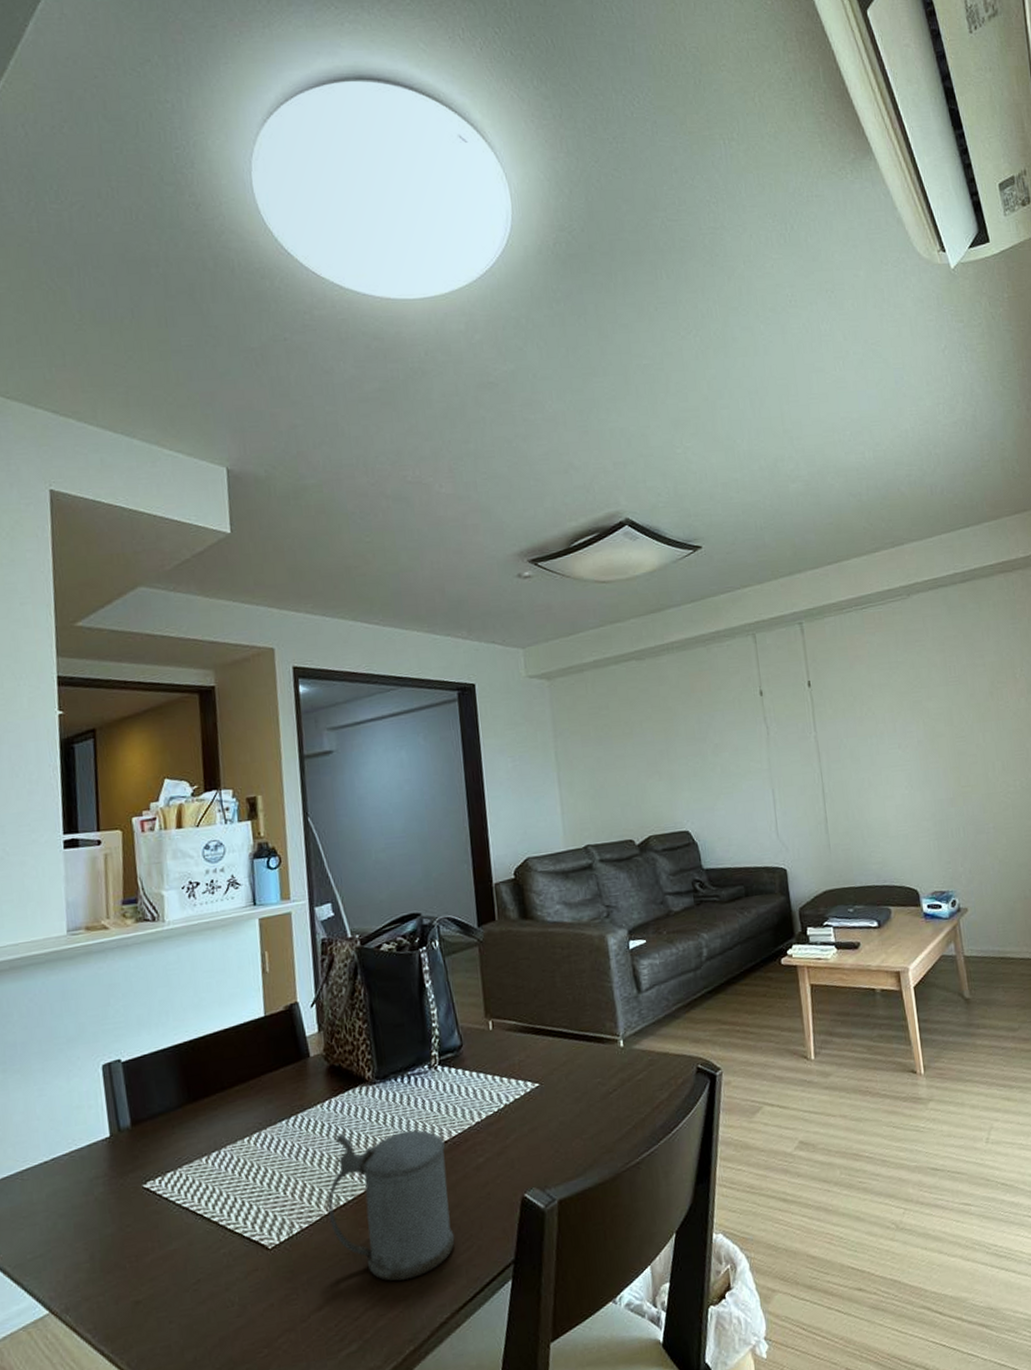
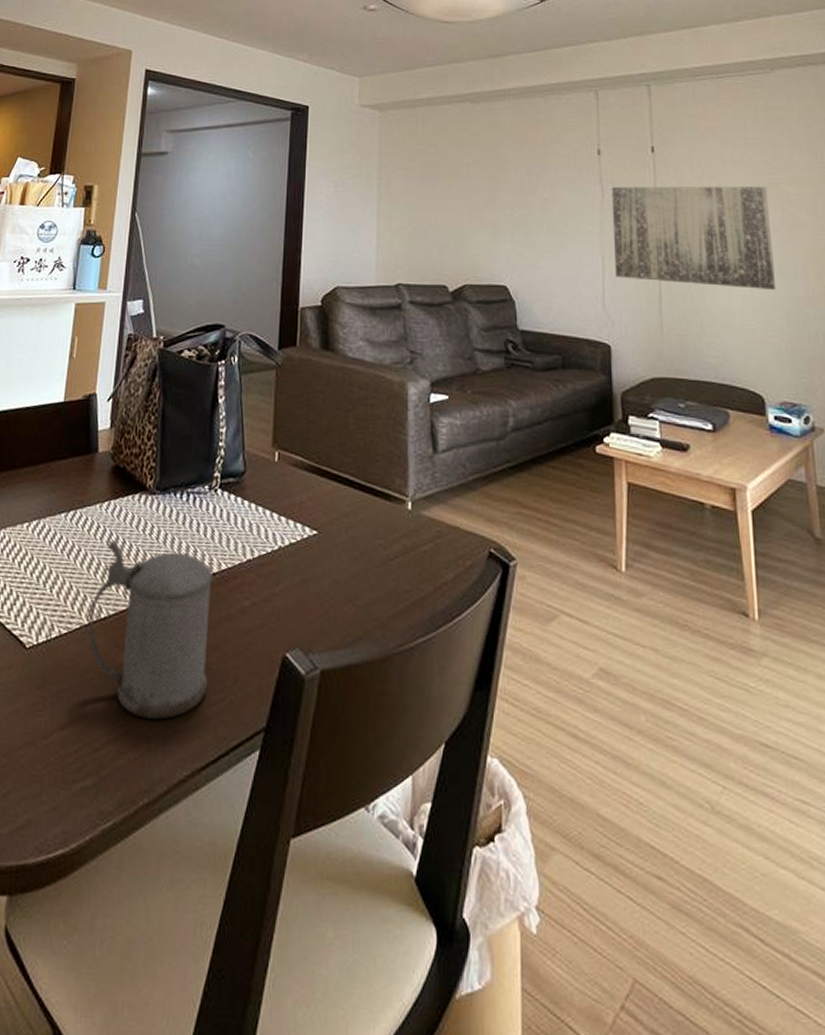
wall art: none [775,704,922,808] -> present [611,186,775,290]

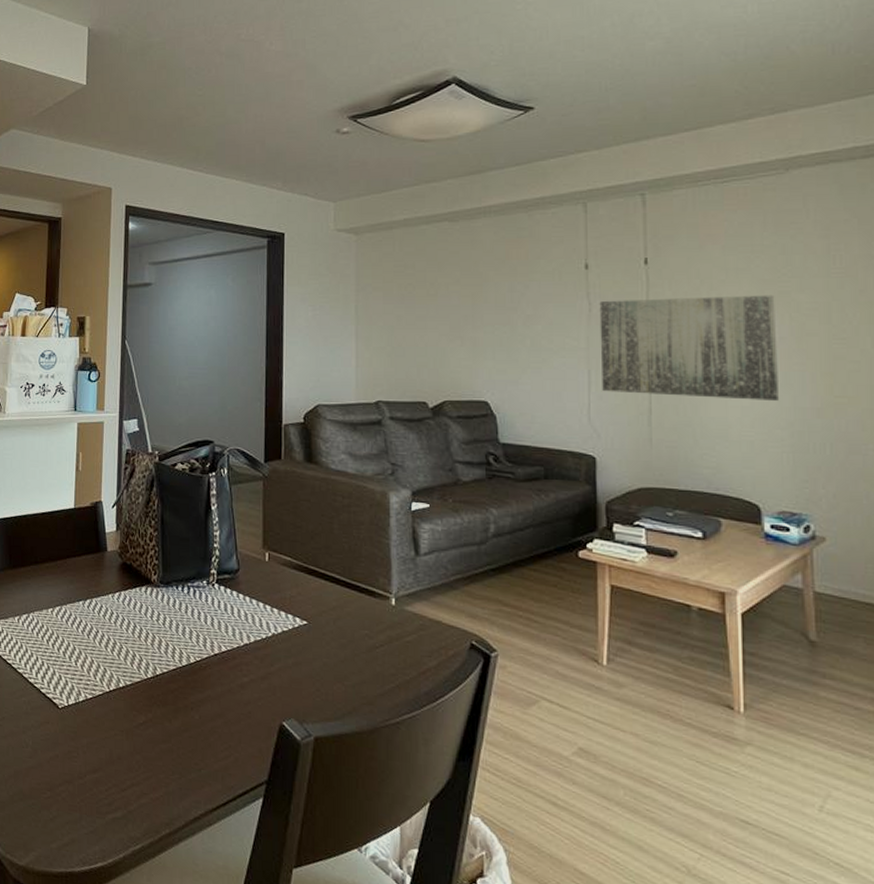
beer stein: present [88,540,213,720] -> none [109,624,215,770]

